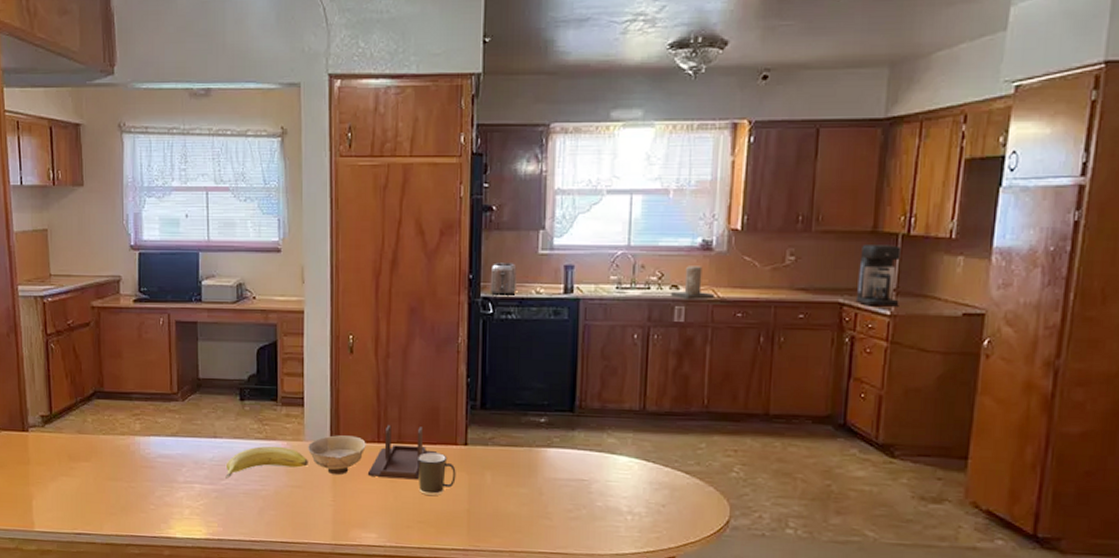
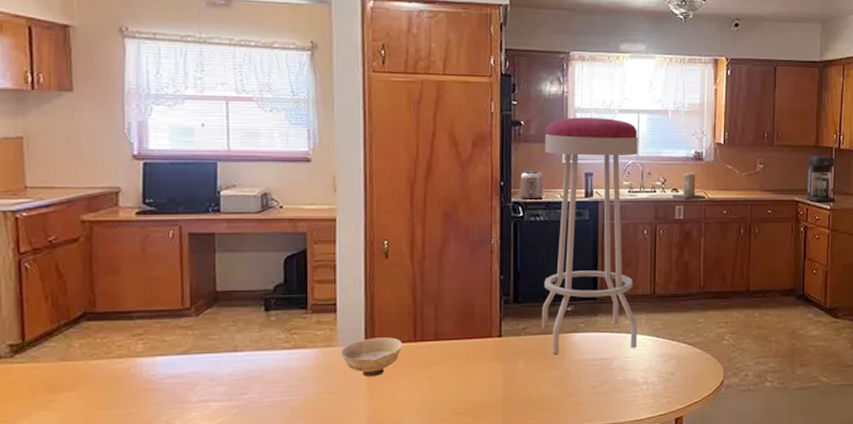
fruit: present [225,446,308,479] -> none [248,354,341,393]
napkin holder: present [368,425,436,479] -> none [405,323,472,375]
mug: present [416,452,456,496] -> none [453,346,491,388]
bar stool: none [511,200,630,471] -> present [541,117,638,354]

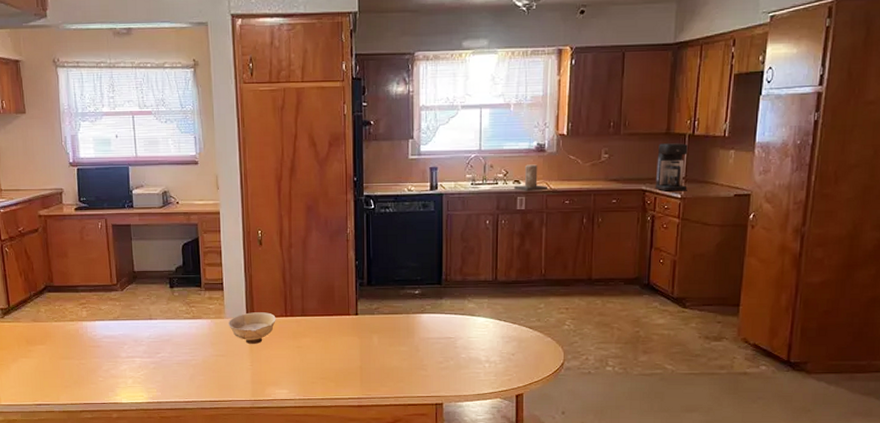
toaster: present [519,171,545,200] -> none [371,167,393,193]
bar stool: present [541,117,638,354] -> none [392,114,480,332]

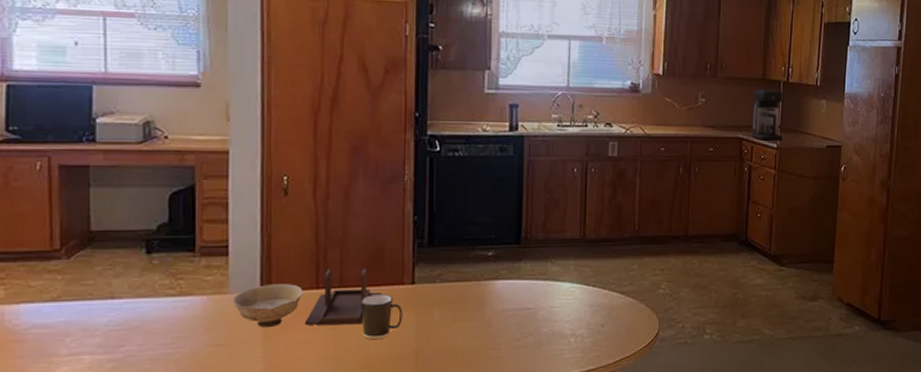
napkin holder: none [279,302,333,344] -> present [305,268,382,325]
mug: none [317,322,350,357] -> present [360,294,403,340]
paper towel roll: present [514,164,549,192] -> none [606,105,643,137]

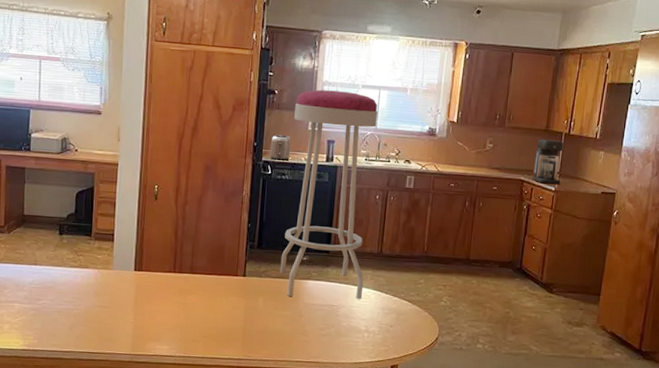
bowl: present [232,284,303,328] -> none [114,265,164,298]
napkin holder: present [305,268,382,325] -> none [164,259,221,302]
mug: present [360,294,403,340] -> none [204,281,236,316]
toaster: none [436,101,465,133] -> present [269,134,291,161]
bar stool: none [459,42,569,303] -> present [280,89,378,299]

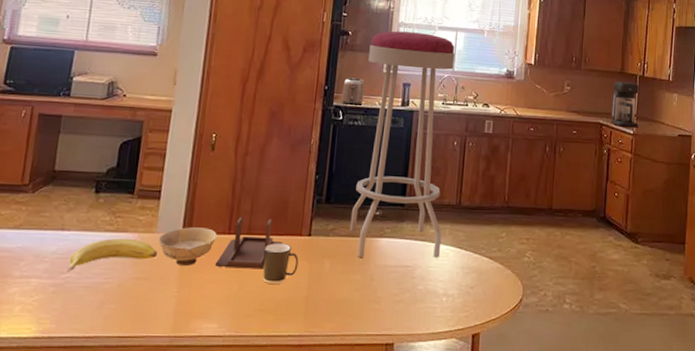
fruit: none [42,273,115,299] -> present [67,238,157,272]
bowl: none [114,265,164,298] -> present [158,227,217,267]
napkin holder: none [164,259,221,302] -> present [216,217,282,268]
mug: none [204,281,236,316] -> present [262,243,299,285]

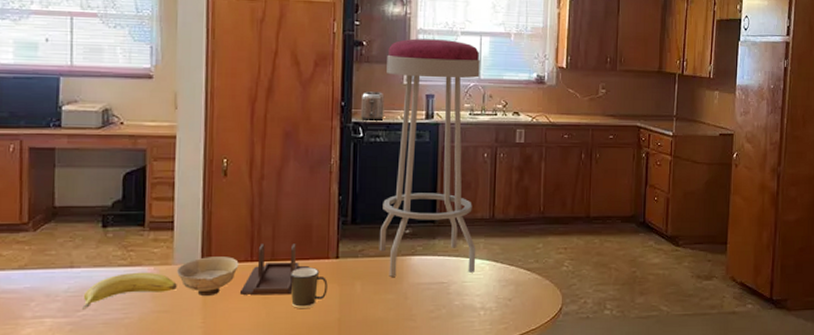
coffee maker: present [610,81,639,128] -> none [648,81,678,129]

